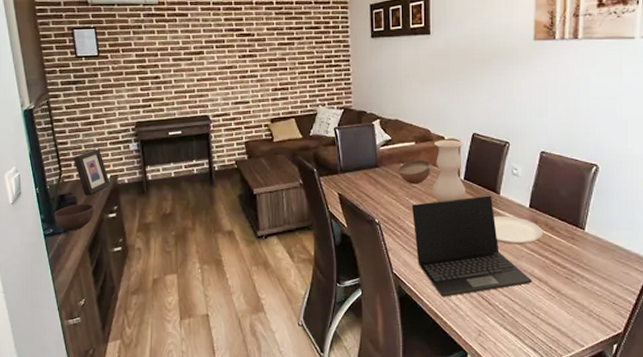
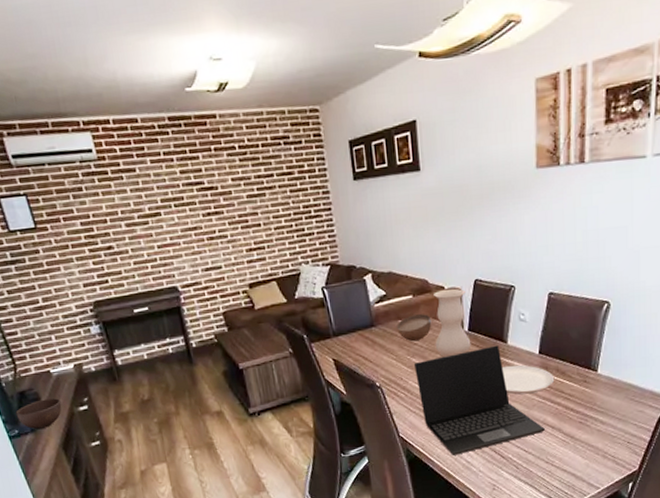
picture frame: present [73,148,110,196] -> none [26,335,75,390]

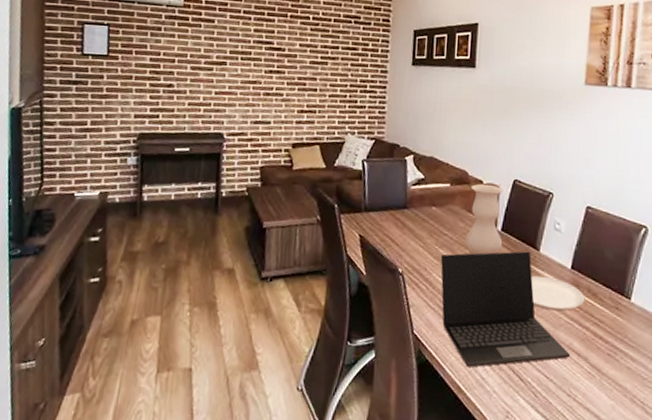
bowl: present [15,398,62,430] -> none [24,222,75,254]
bowl: present [397,314,432,342] -> none [429,204,466,232]

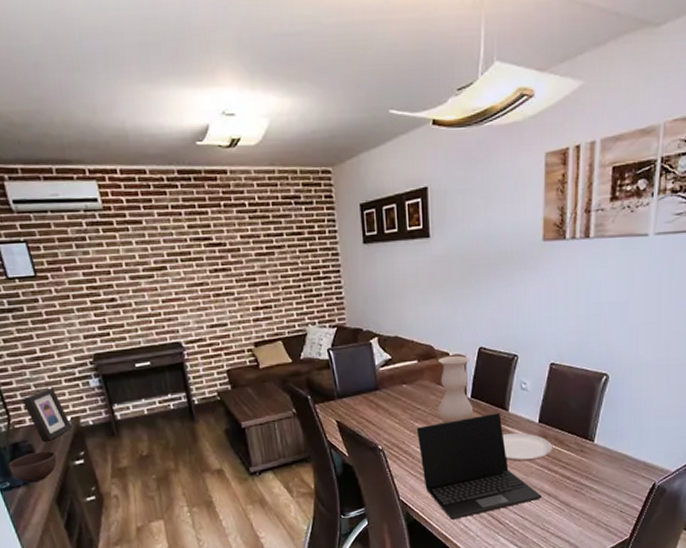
bowl: none [24,222,75,254] -> present [8,451,57,483]
picture frame: none [59,159,98,214] -> present [22,387,72,443]

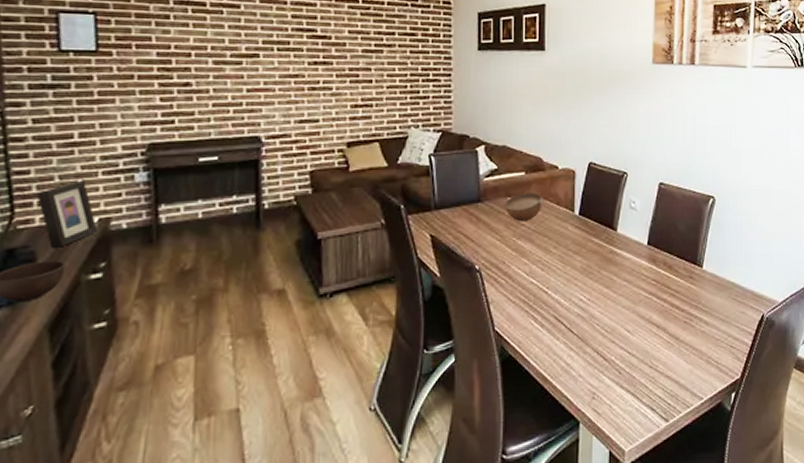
bowl: none [401,379,436,406] -> present [505,193,542,222]
laptop: present [416,413,542,520] -> none [518,232,650,356]
vase: present [438,355,474,423] -> none [543,169,581,242]
plate: present [502,432,553,462] -> none [610,255,662,288]

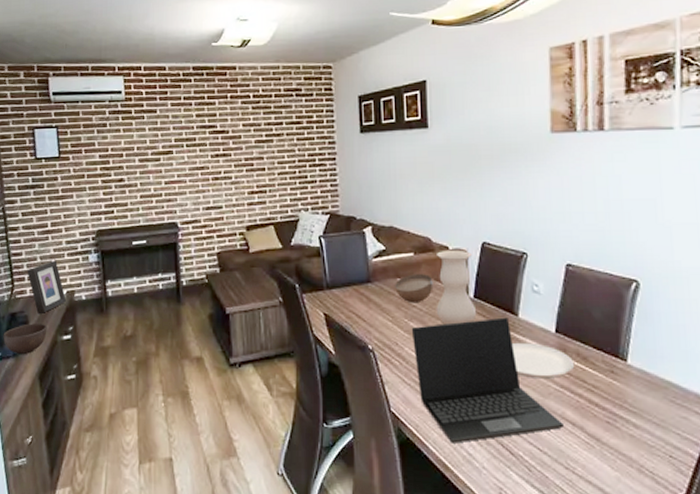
laptop: none [518,232,650,356] -> present [411,317,564,443]
vase: none [543,169,581,242] -> present [436,249,477,325]
plate: none [610,255,662,288] -> present [511,342,575,379]

